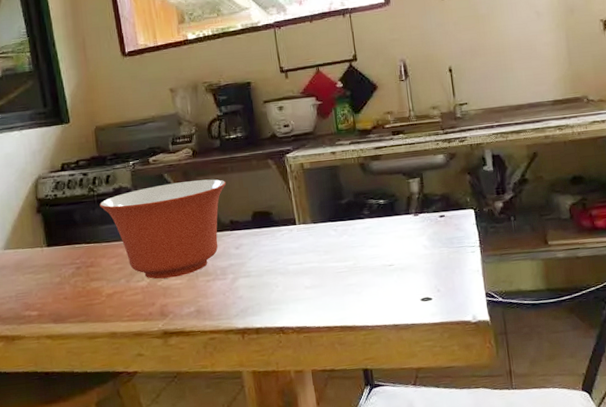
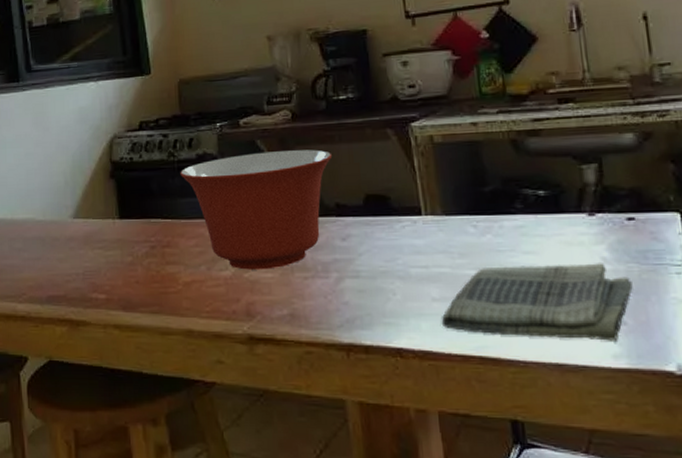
dish towel: none [312,249,444,309] -> present [441,263,633,341]

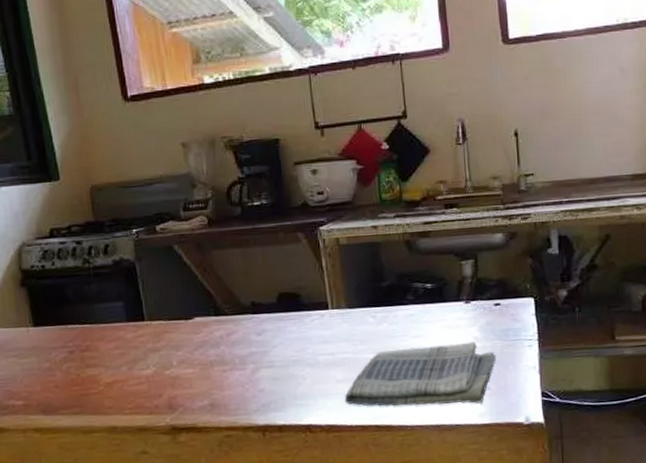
mixing bowl: present [180,149,333,270] -> none [96,253,248,368]

